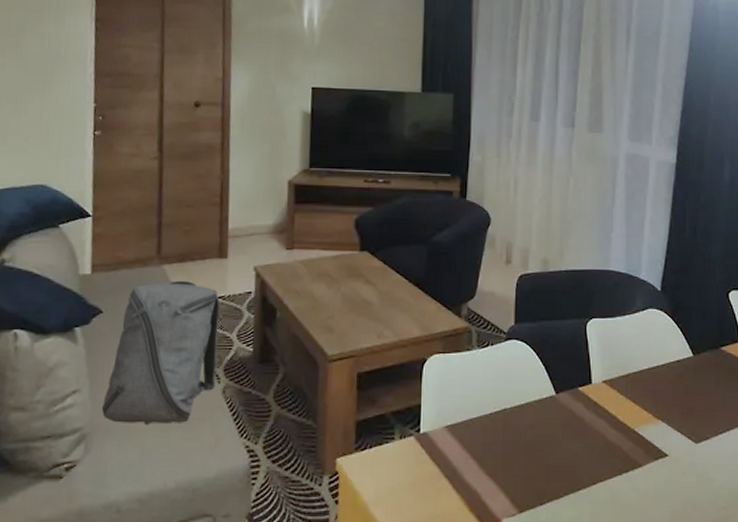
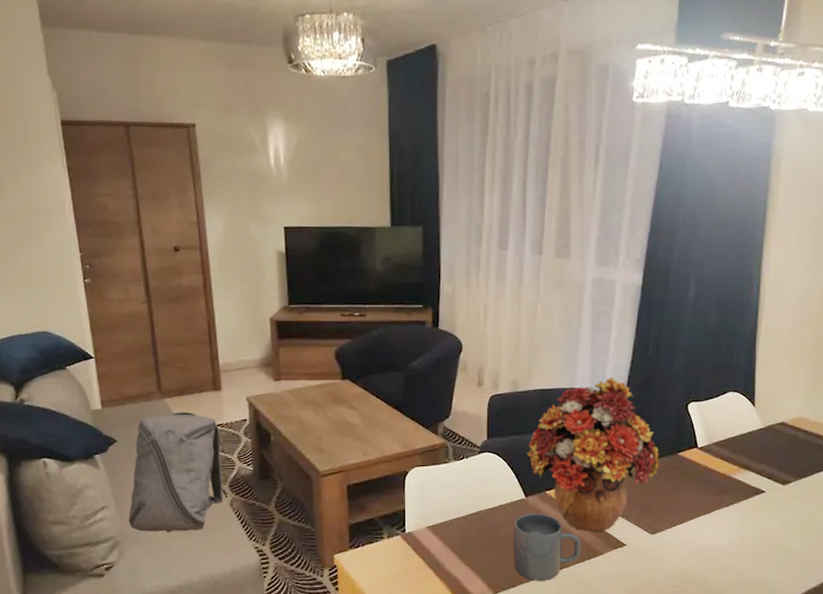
mug: none [542,413,618,498] -> present [513,513,582,581]
flower arrangement: none [557,259,701,439] -> present [527,377,659,533]

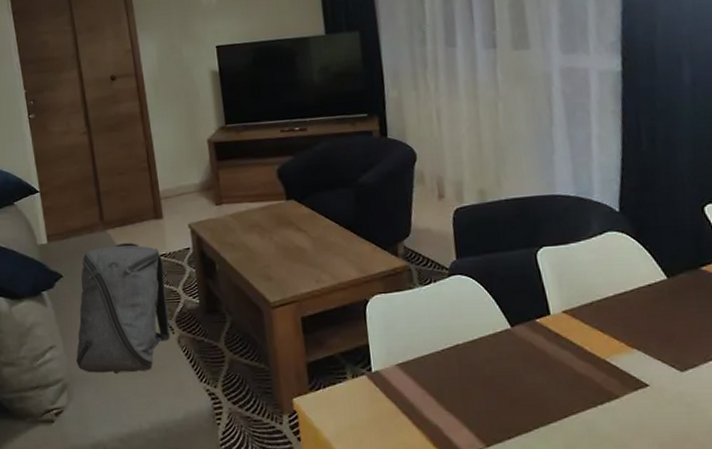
mug: present [513,513,582,581] -> none [500,346,590,431]
flower arrangement: present [527,377,659,533] -> none [506,179,678,370]

